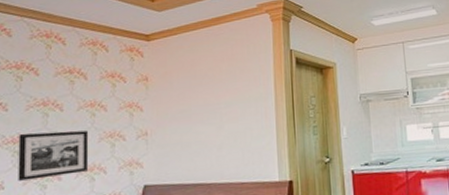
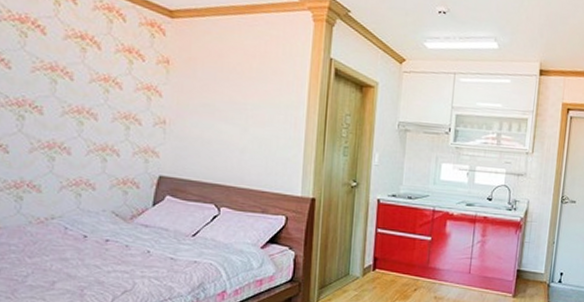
picture frame: present [18,130,89,181] -> none [23,97,102,151]

